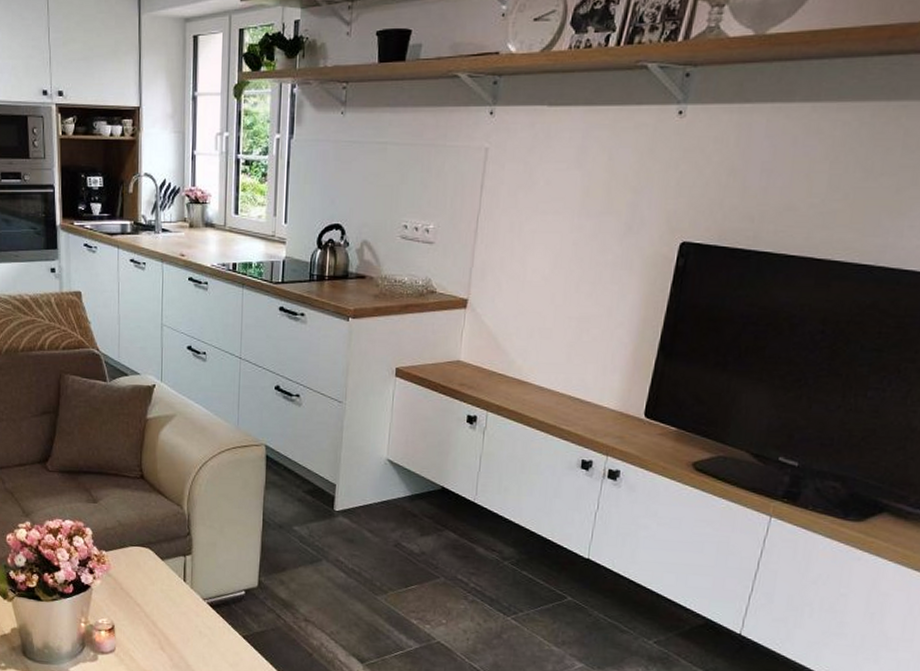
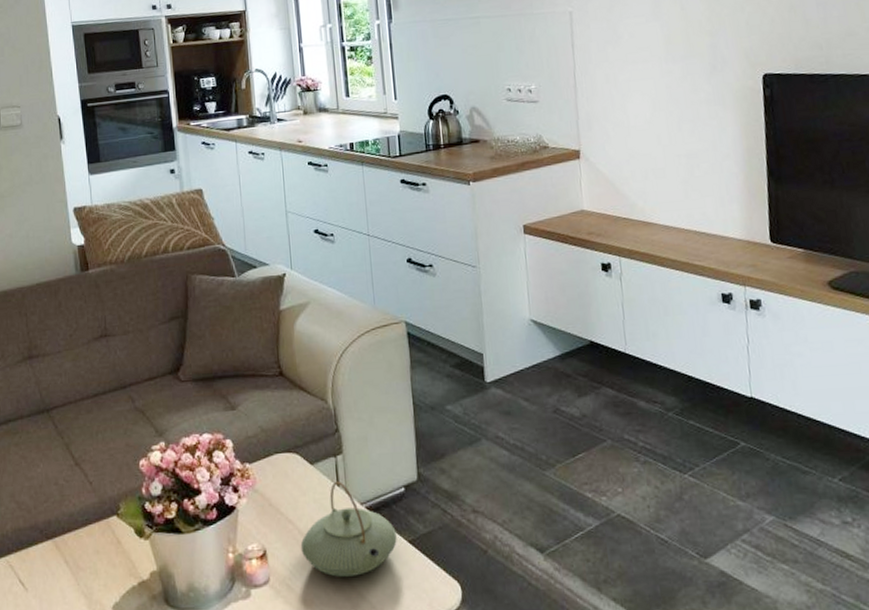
teapot: none [145,577,233,658] -> present [300,480,397,577]

